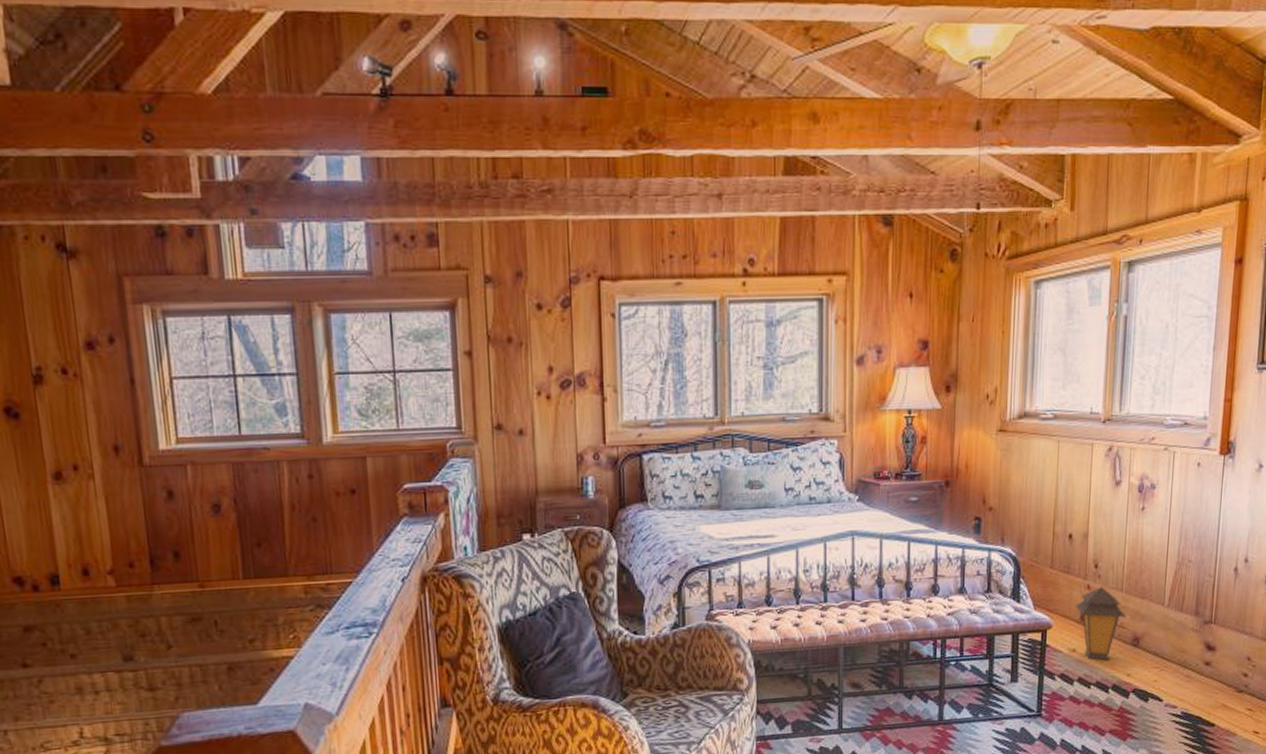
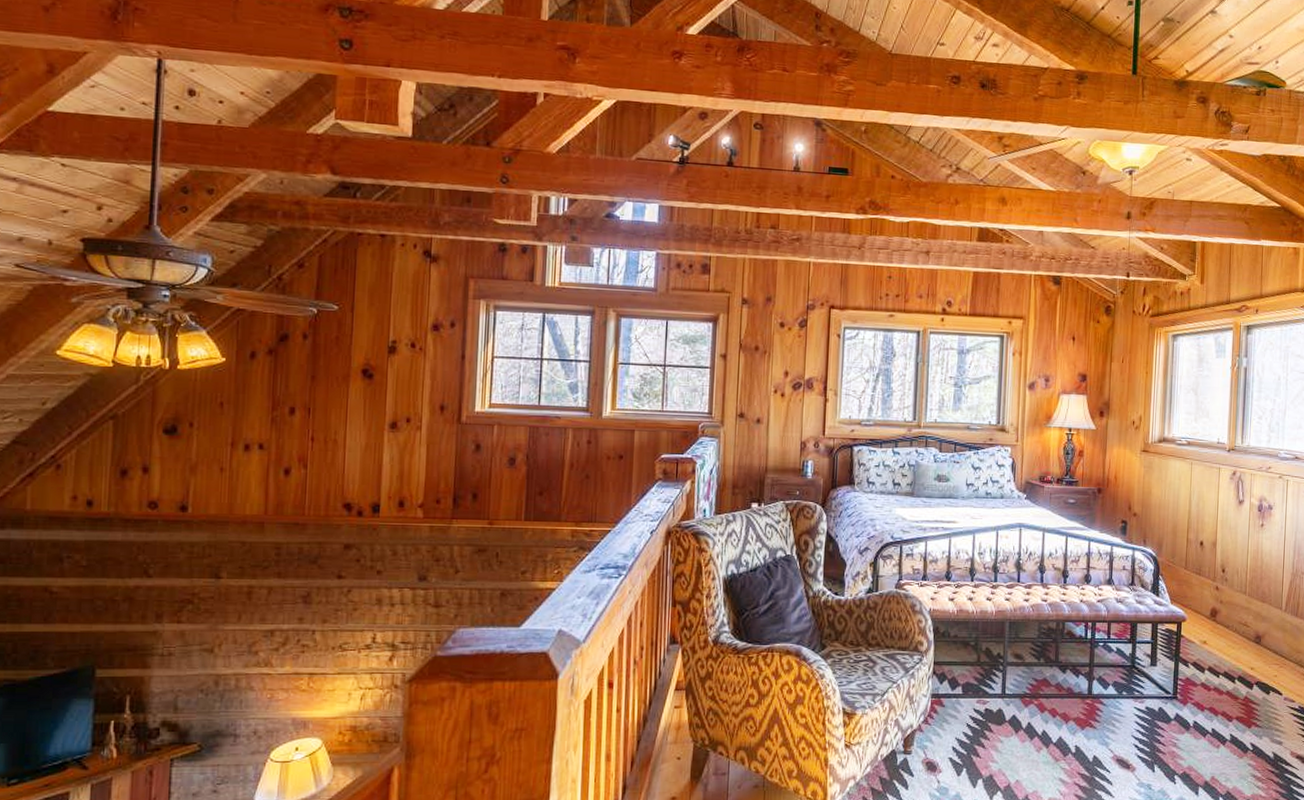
lantern: present [1076,587,1127,661] -> none [1206,589,1250,654]

